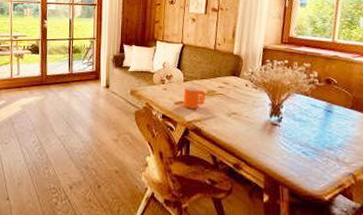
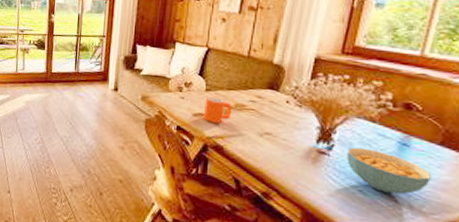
cereal bowl: none [292,117,348,151] -> present [347,147,431,195]

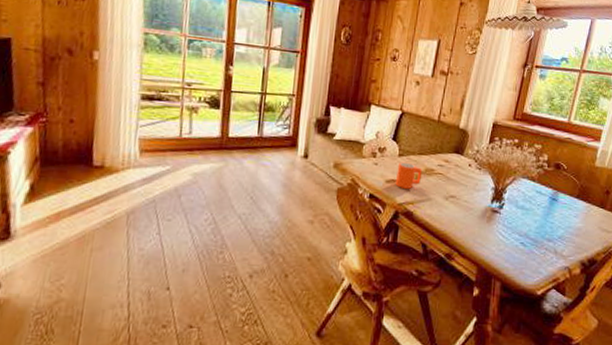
cereal bowl: present [347,147,431,195] -> none [513,204,570,243]

